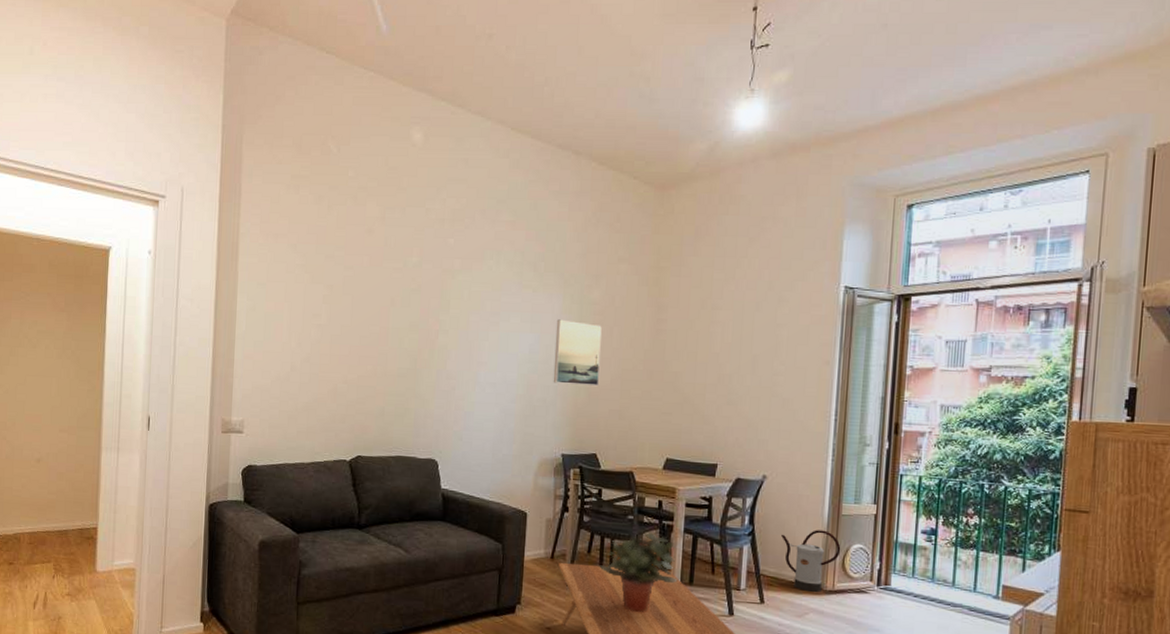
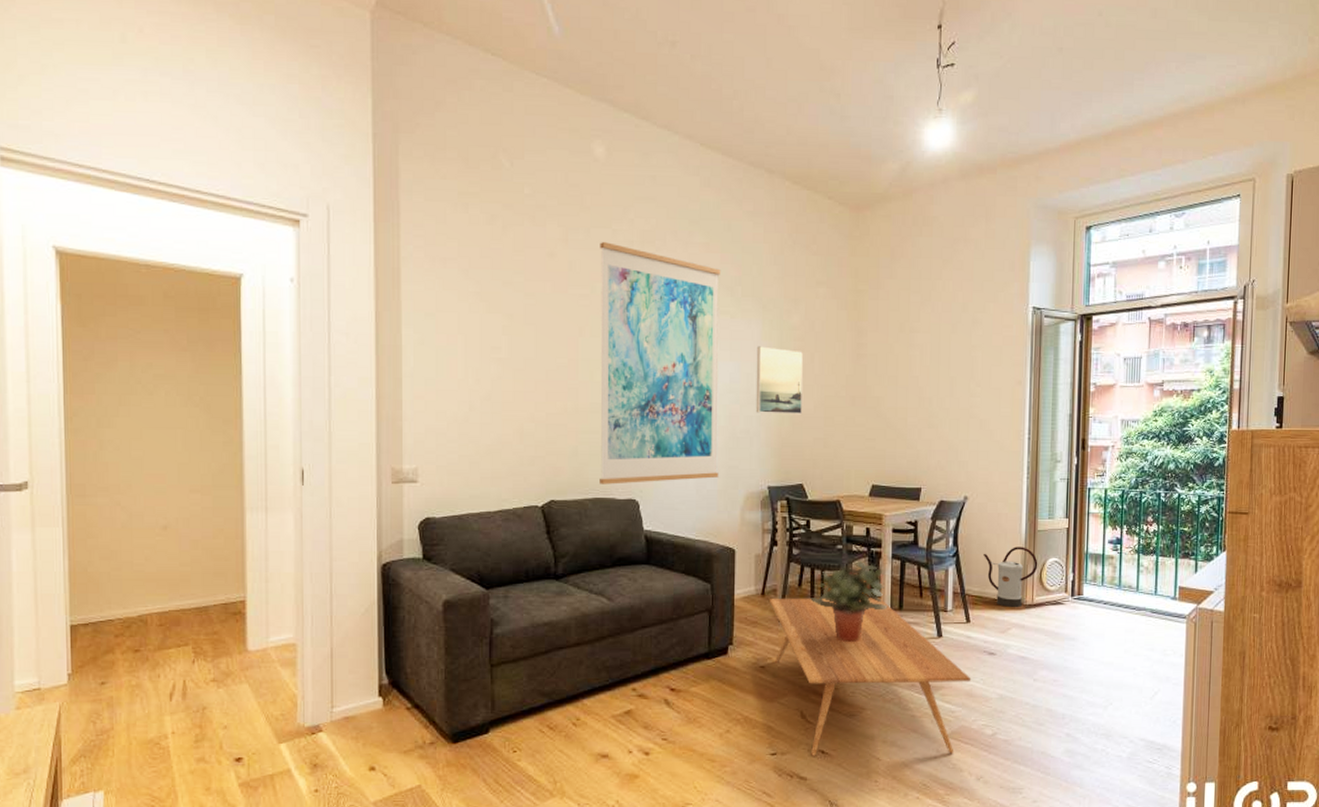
wall art: none [403,220,526,445] -> present [600,242,721,485]

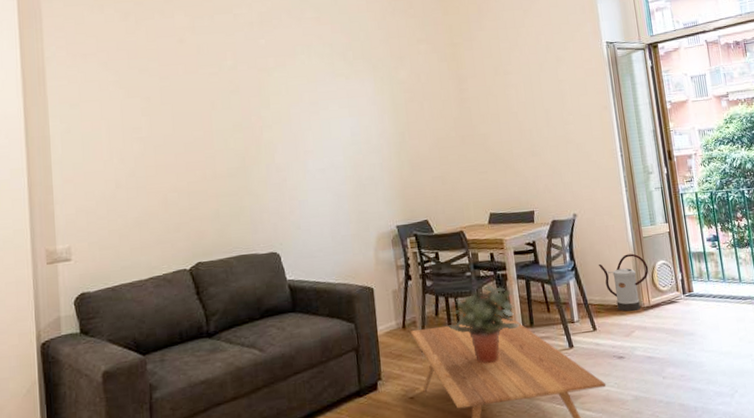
wall art: present [600,242,721,485] -> none [223,25,351,242]
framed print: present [755,346,803,415] -> none [371,100,419,160]

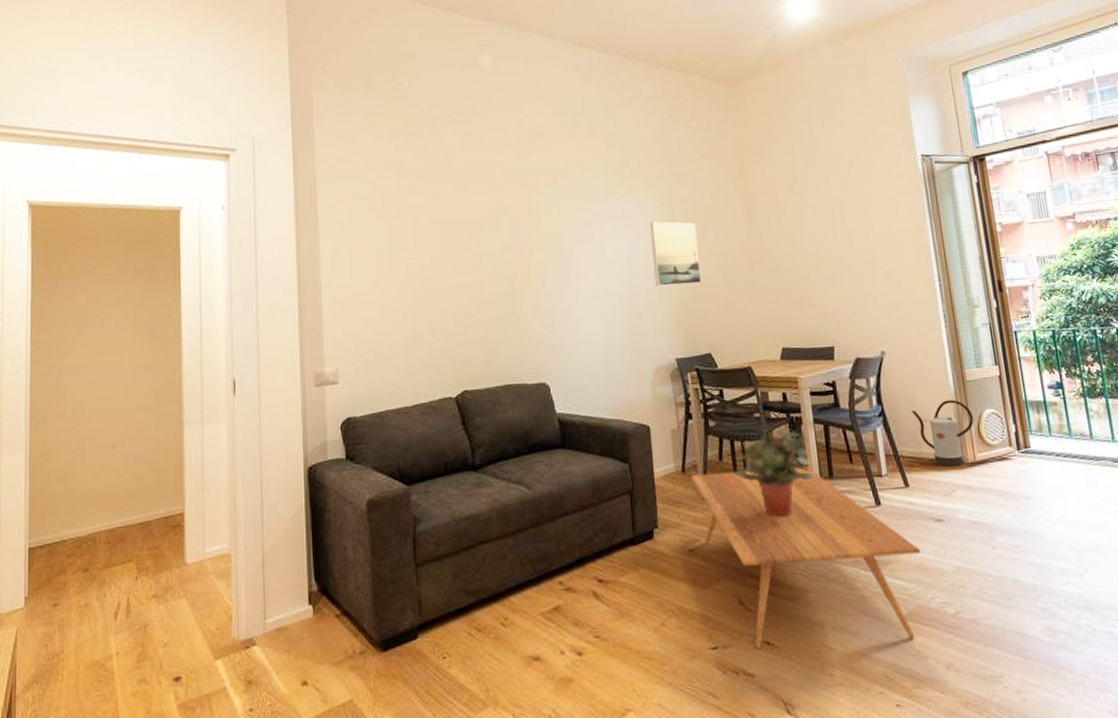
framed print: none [371,100,419,160] -> present [649,221,701,286]

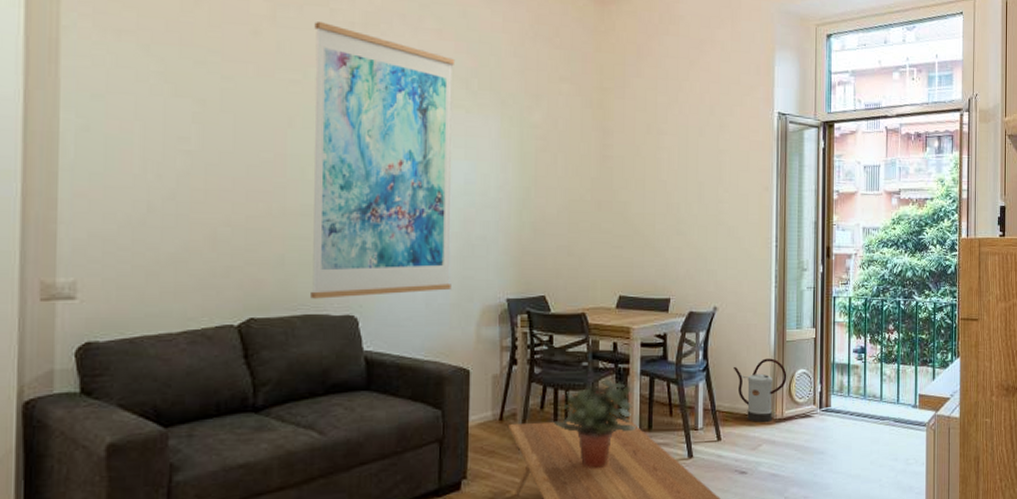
wall art: none [493,142,626,371] -> present [311,22,456,299]
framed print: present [649,221,701,286] -> none [493,144,545,220]

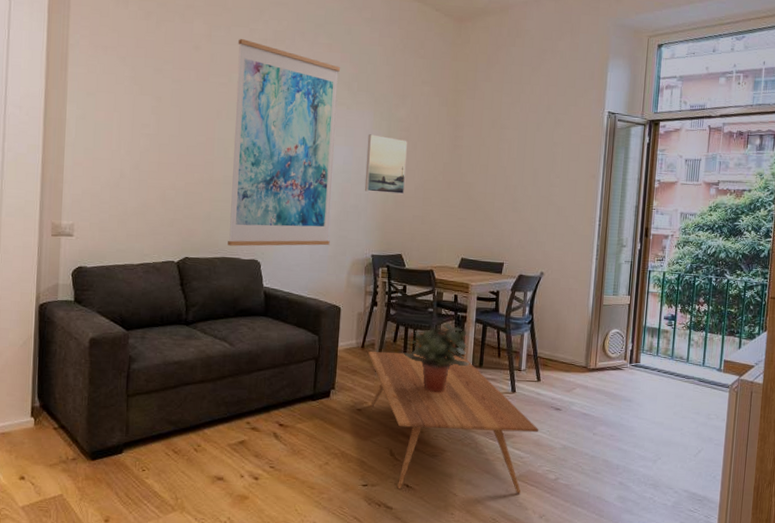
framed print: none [493,144,545,220] -> present [364,134,407,195]
watering can: present [733,358,787,423] -> none [554,318,602,371]

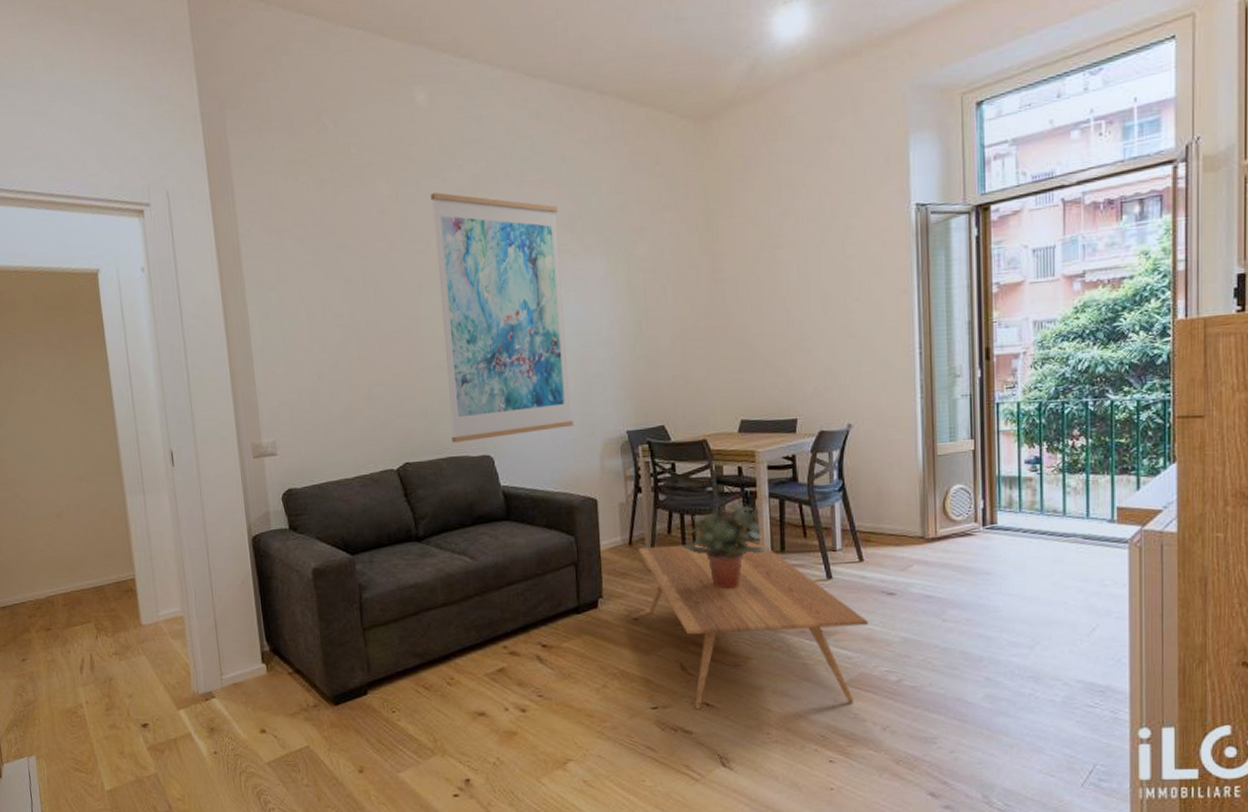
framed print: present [364,134,407,195] -> none [603,282,657,354]

